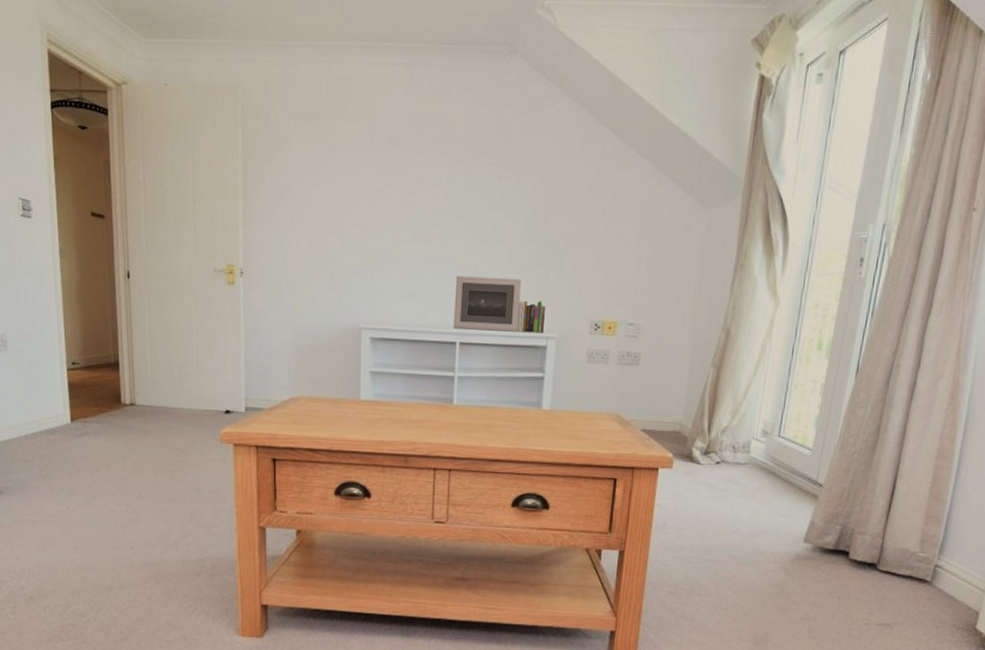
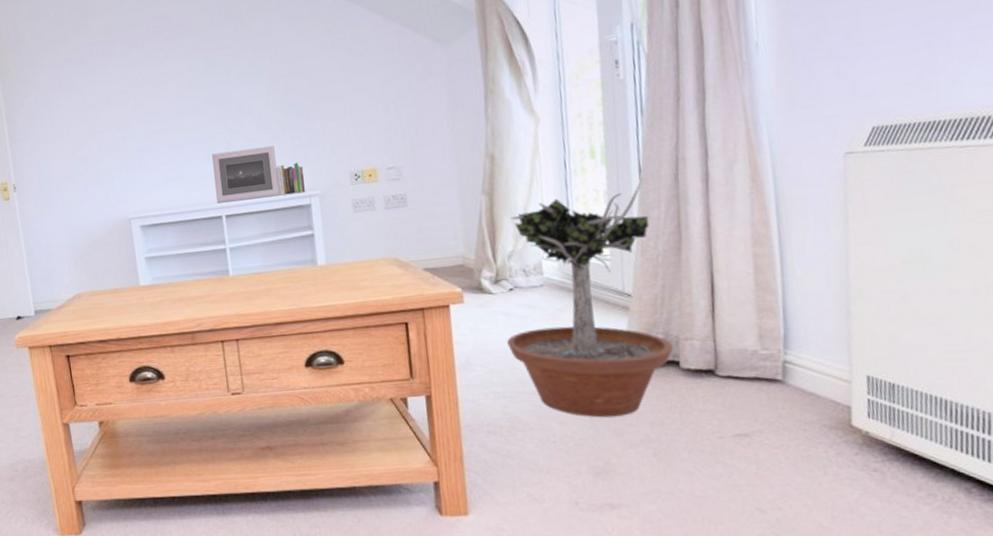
potted tree: none [703,377,859,594] -> present [507,177,673,417]

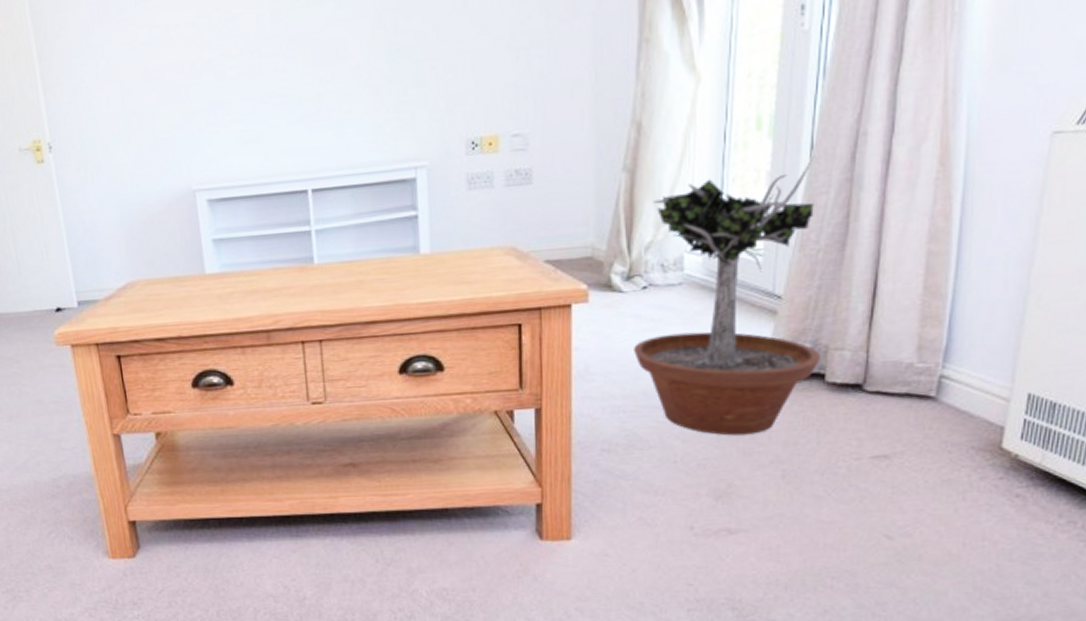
picture frame: present [212,145,280,204] -> none [298,102,379,174]
books: present [275,162,305,196] -> none [375,124,410,166]

